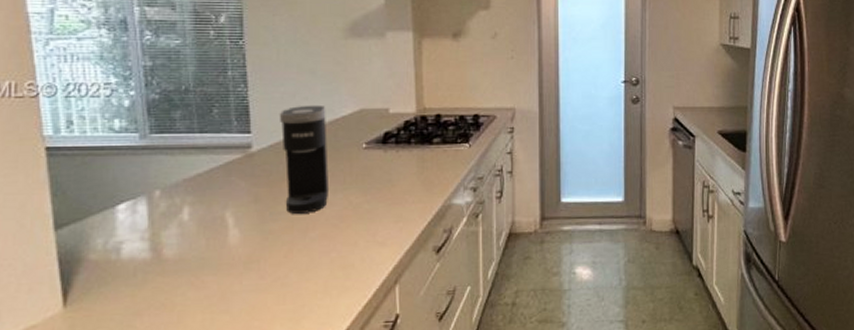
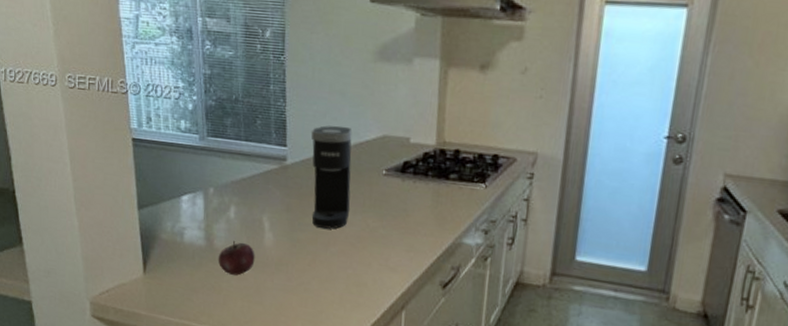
apple: none [168,245,218,286] -> present [218,241,255,276]

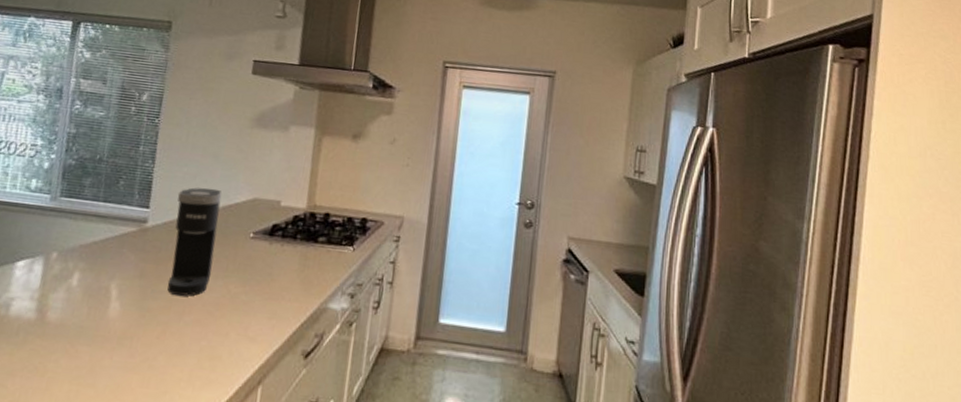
apple: present [218,241,255,276] -> none [47,312,95,353]

